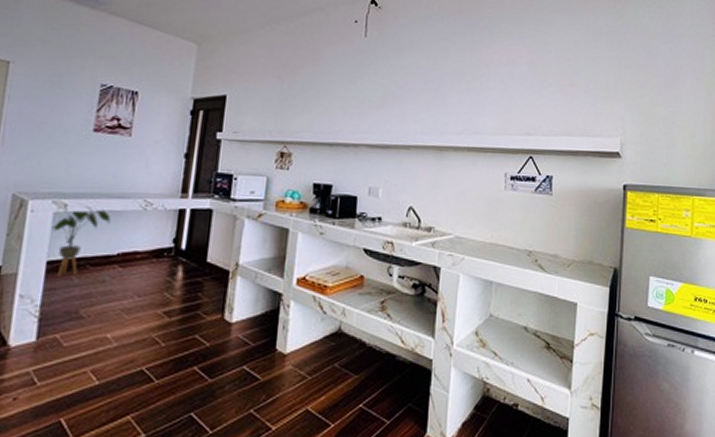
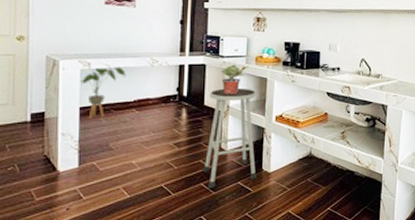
stool: none [197,241,274,375] -> present [202,88,257,189]
potted plant: none [231,210,262,249] -> present [221,64,246,95]

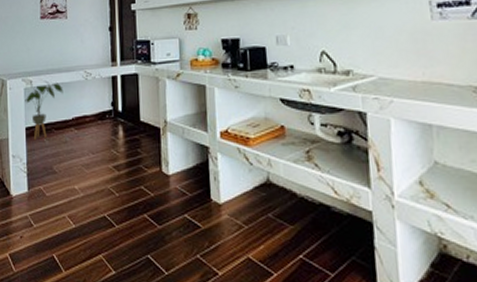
stool: present [202,88,257,189] -> none [144,99,205,222]
potted plant: present [221,64,246,95] -> none [155,71,181,108]

